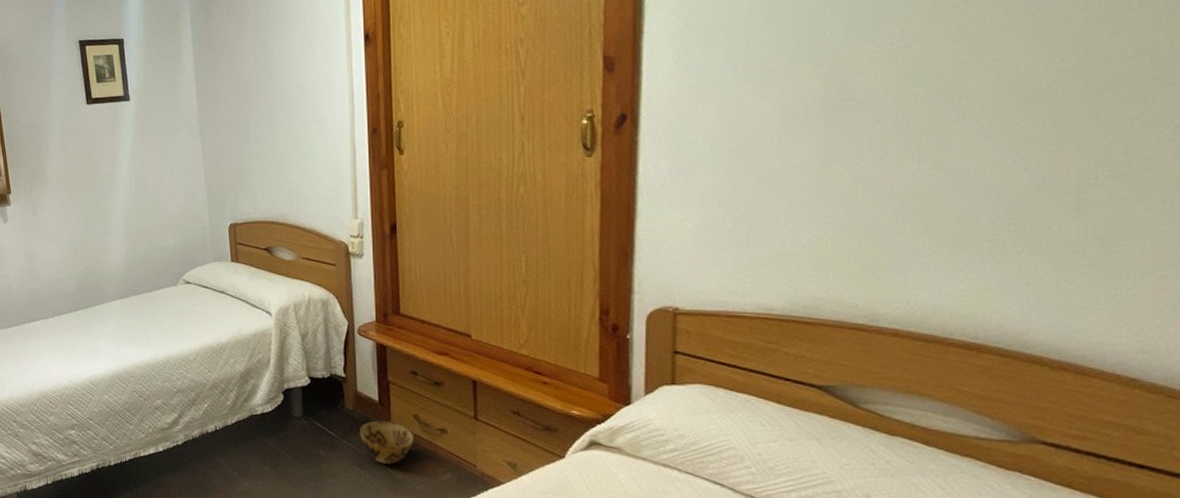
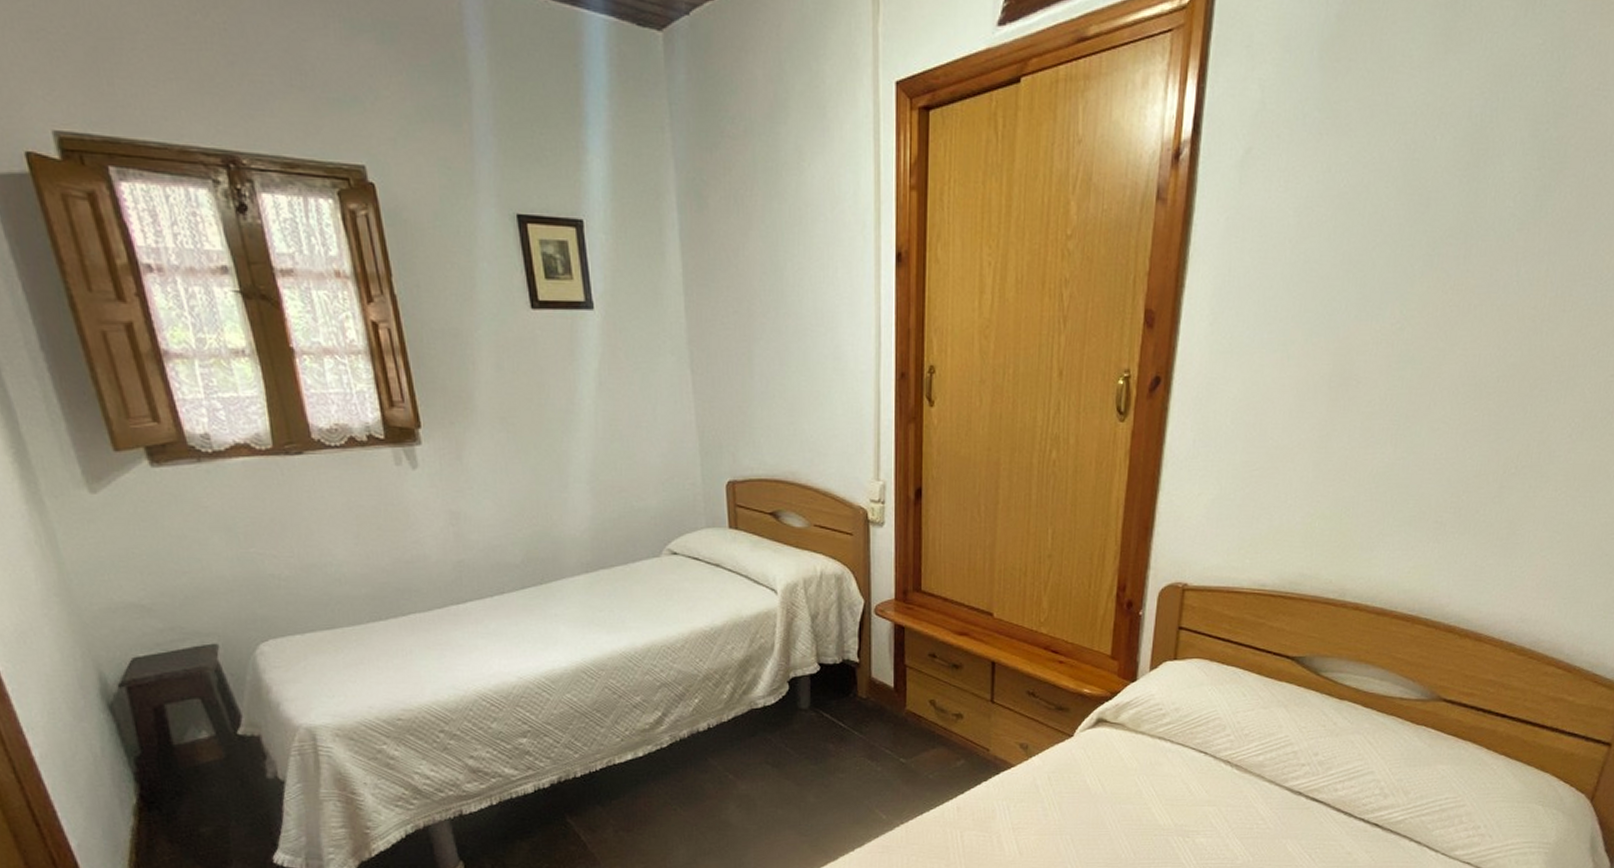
woven basket: present [359,421,415,464] -> none [871,708,930,754]

